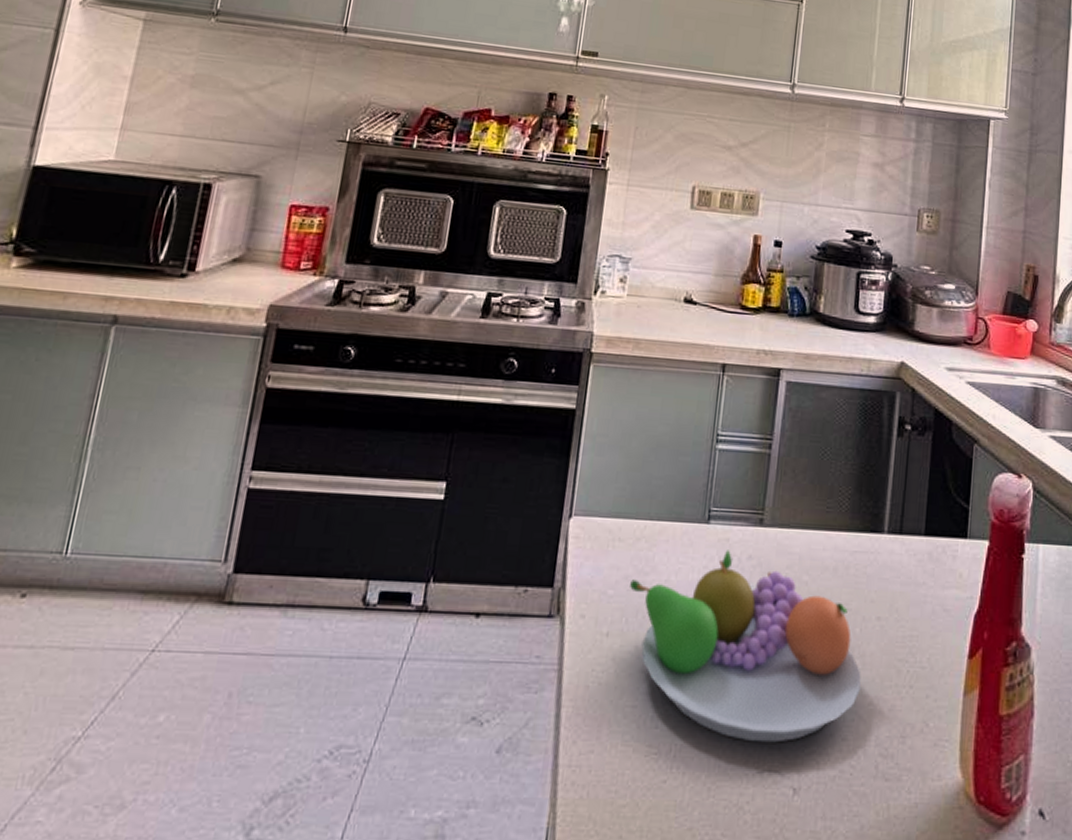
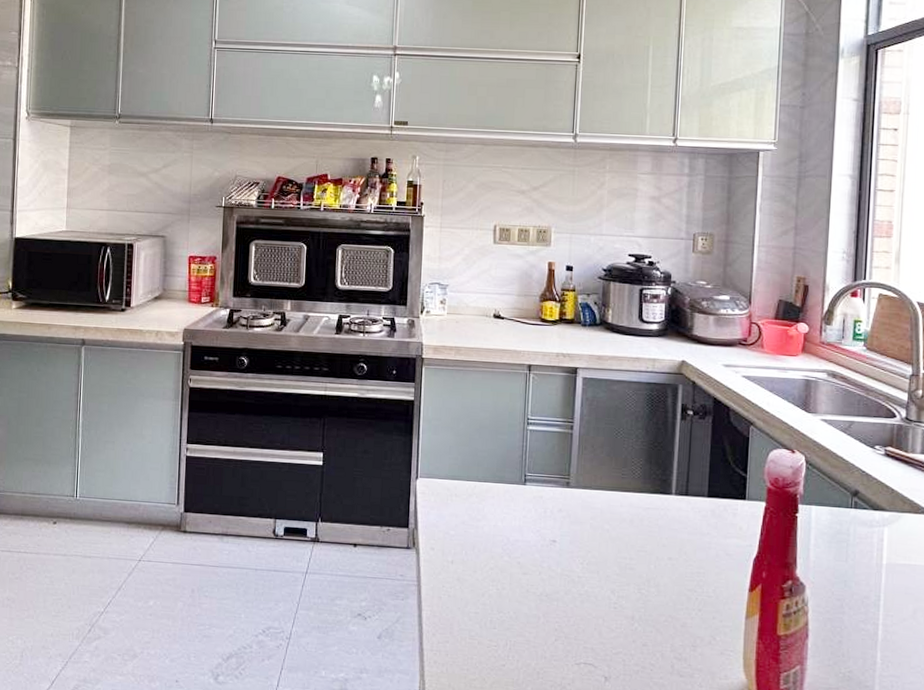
fruit bowl: present [630,550,862,743] -> none [467,504,658,644]

